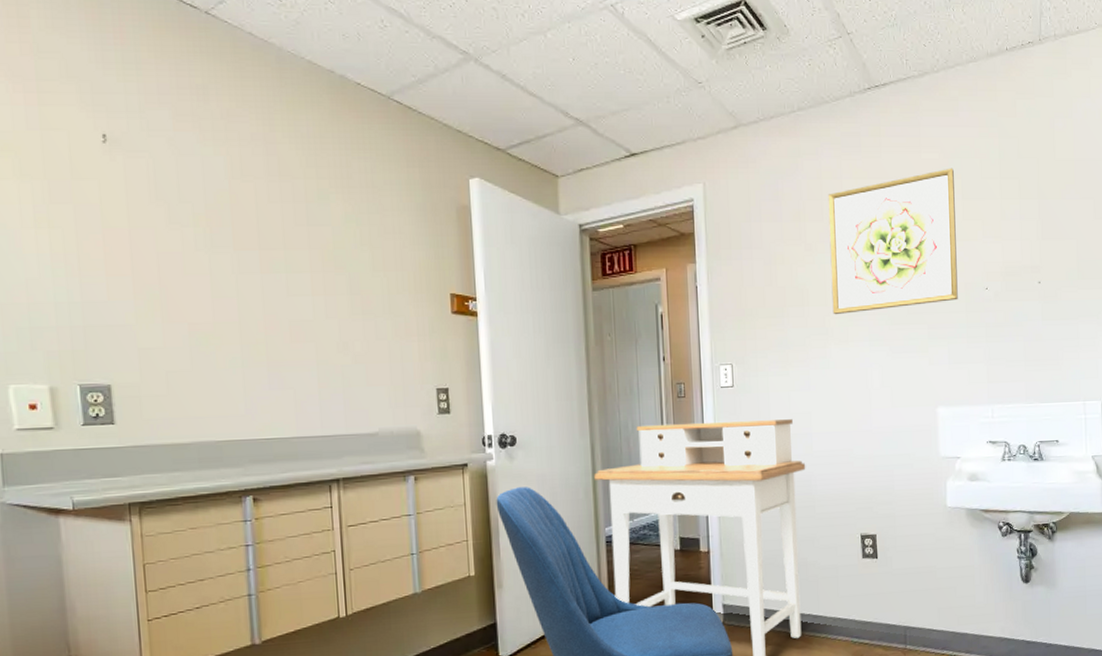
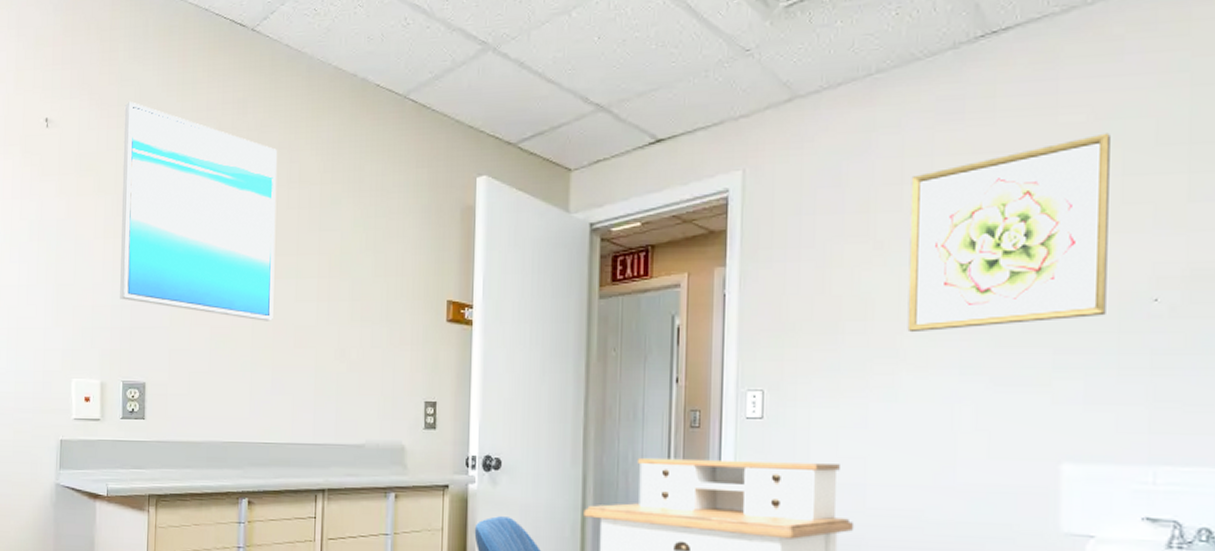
wall art: none [46,77,263,317] -> present [120,102,278,321]

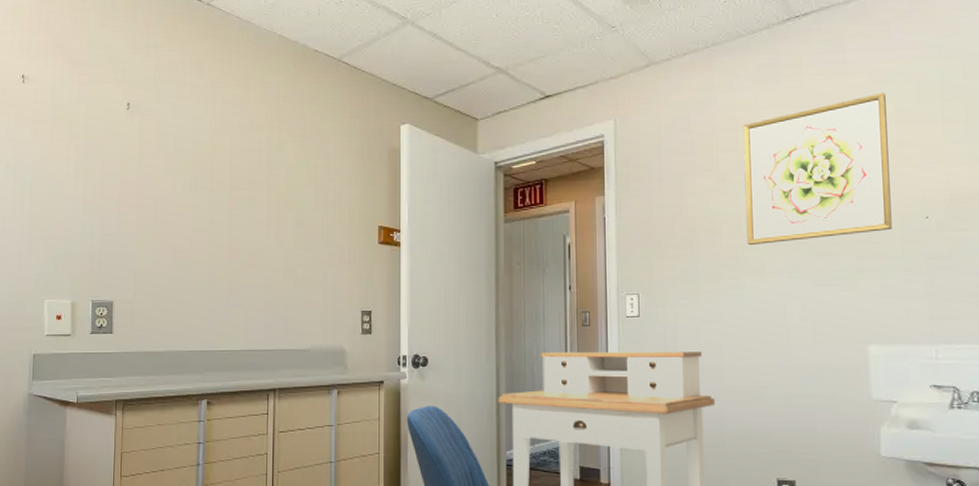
wall art: present [120,102,278,321] -> none [90,62,231,246]

